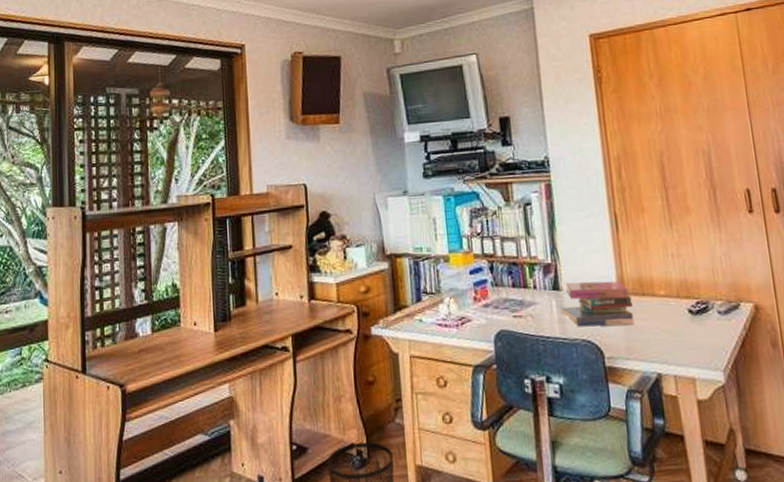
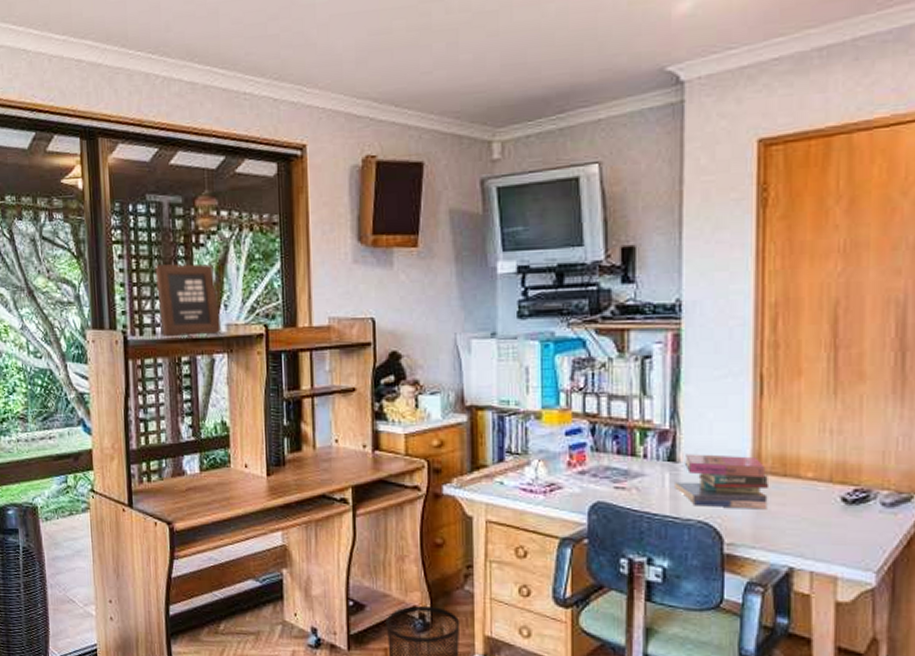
picture frame: none [113,145,173,211] -> present [155,263,222,338]

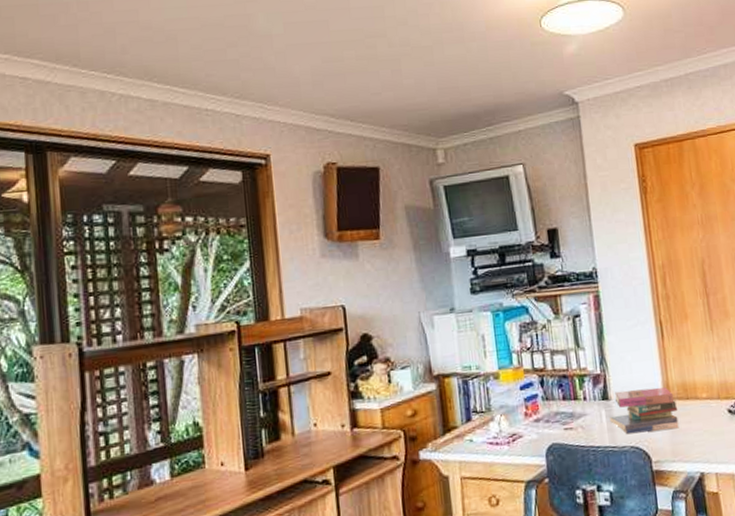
picture frame: present [155,263,222,338] -> none [114,268,191,344]

